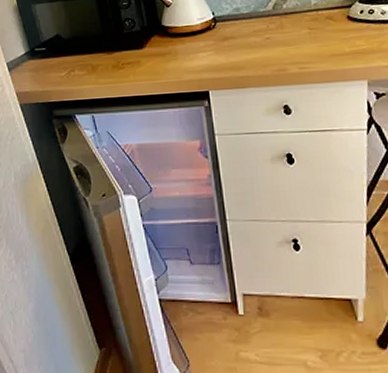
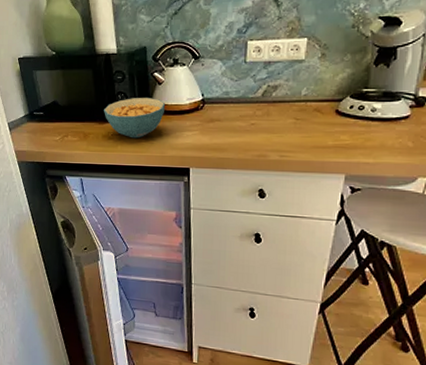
cereal bowl: none [111,21,176,66] -> present [104,98,165,139]

